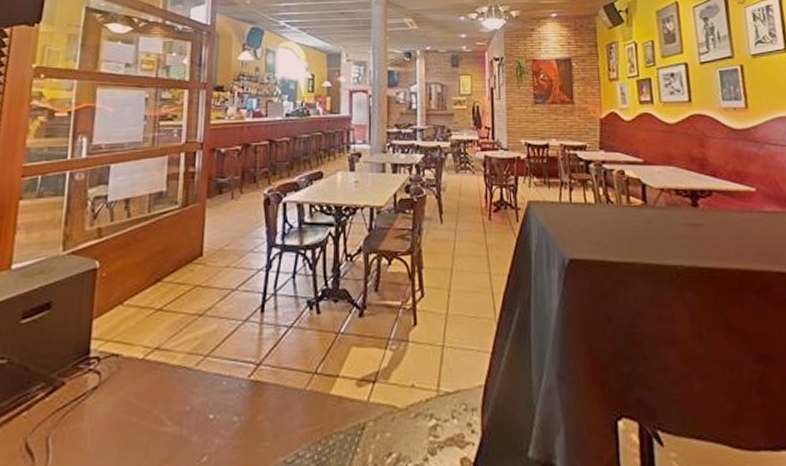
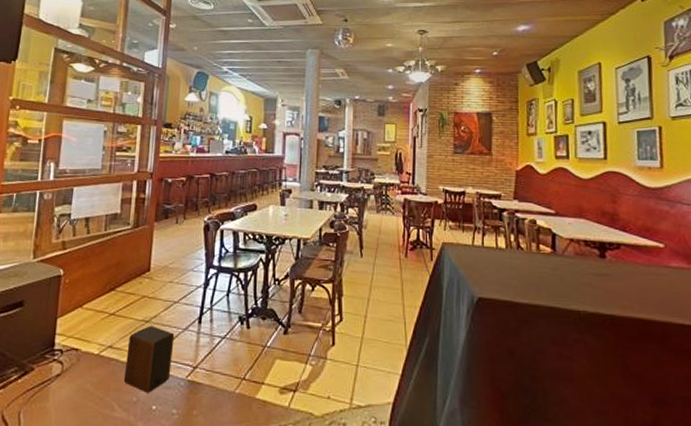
speaker: none [174,319,234,400] -> present [123,326,175,393]

